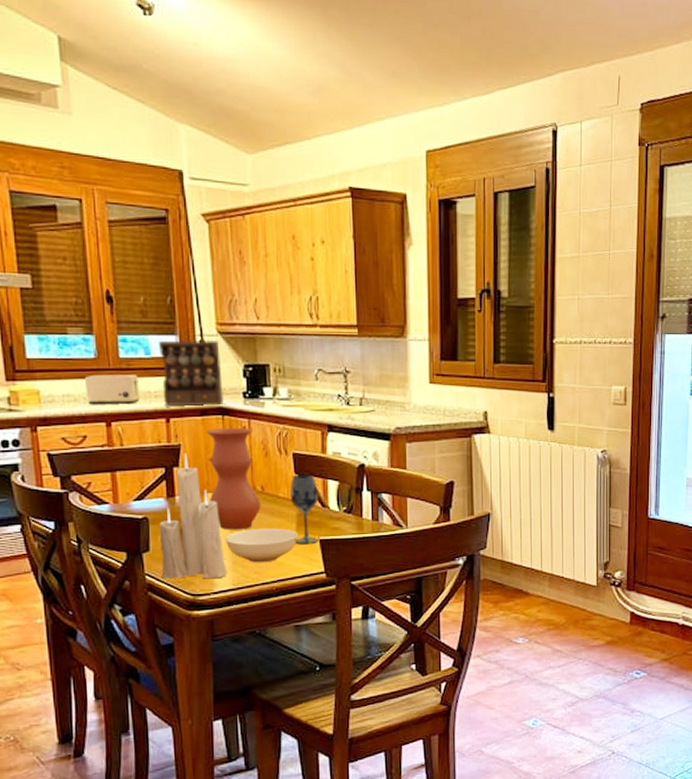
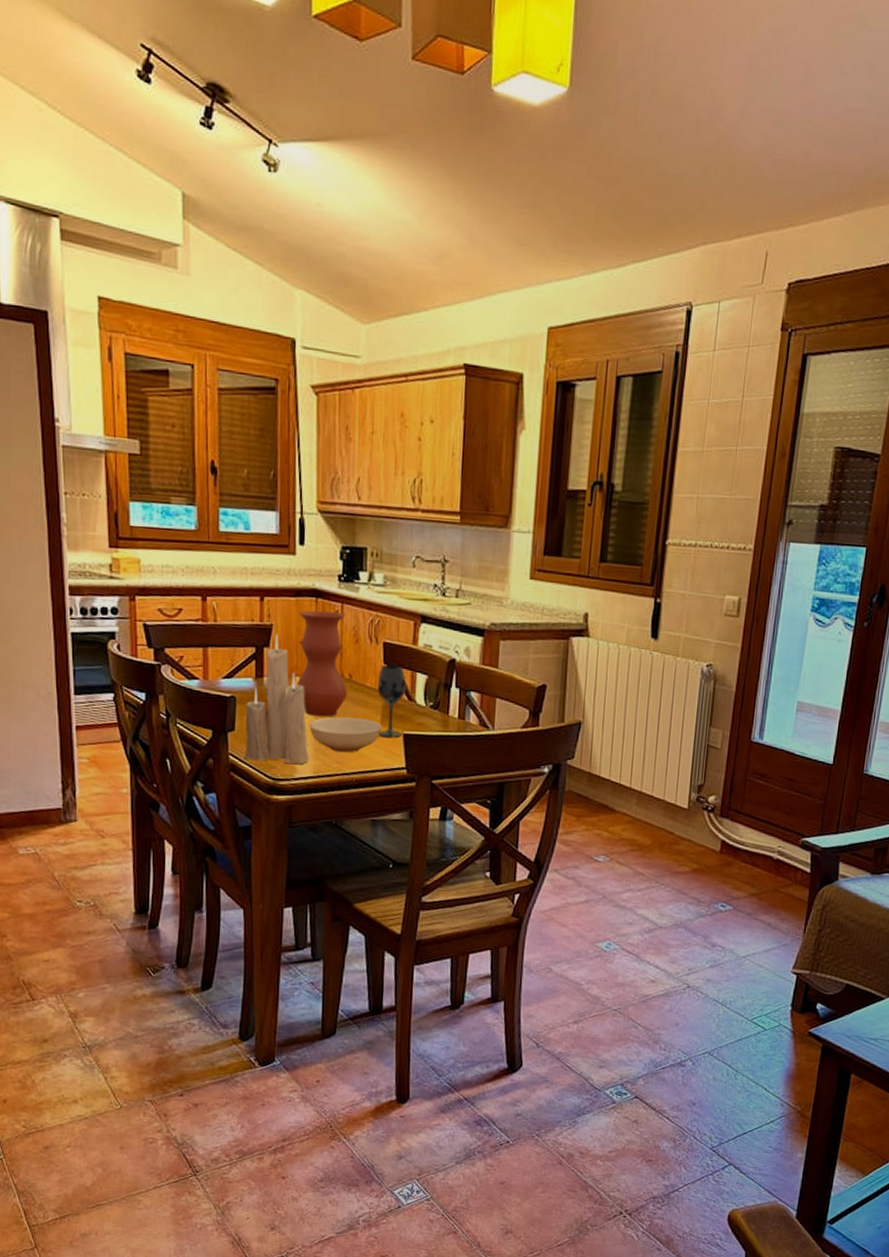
toaster: present [85,374,141,405] -> none [184,546,237,580]
spice rack: present [159,339,223,407] -> none [259,516,320,588]

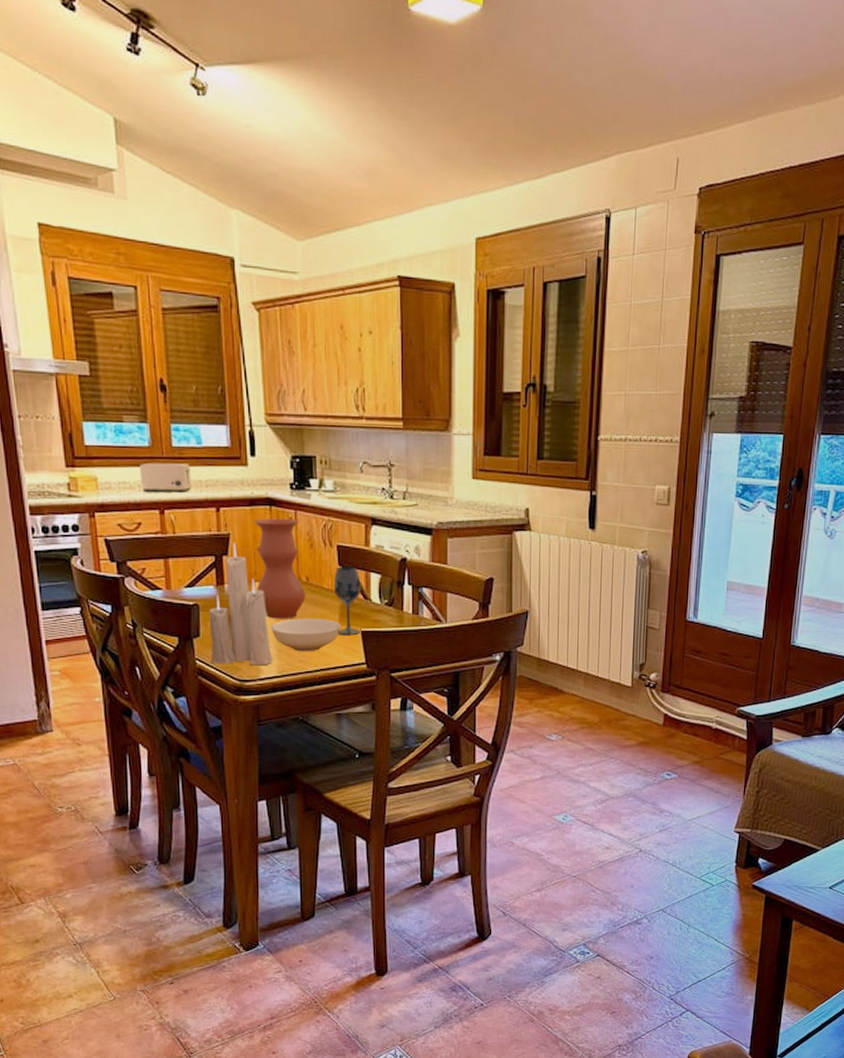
toaster: none [184,546,237,580] -> present [140,462,192,493]

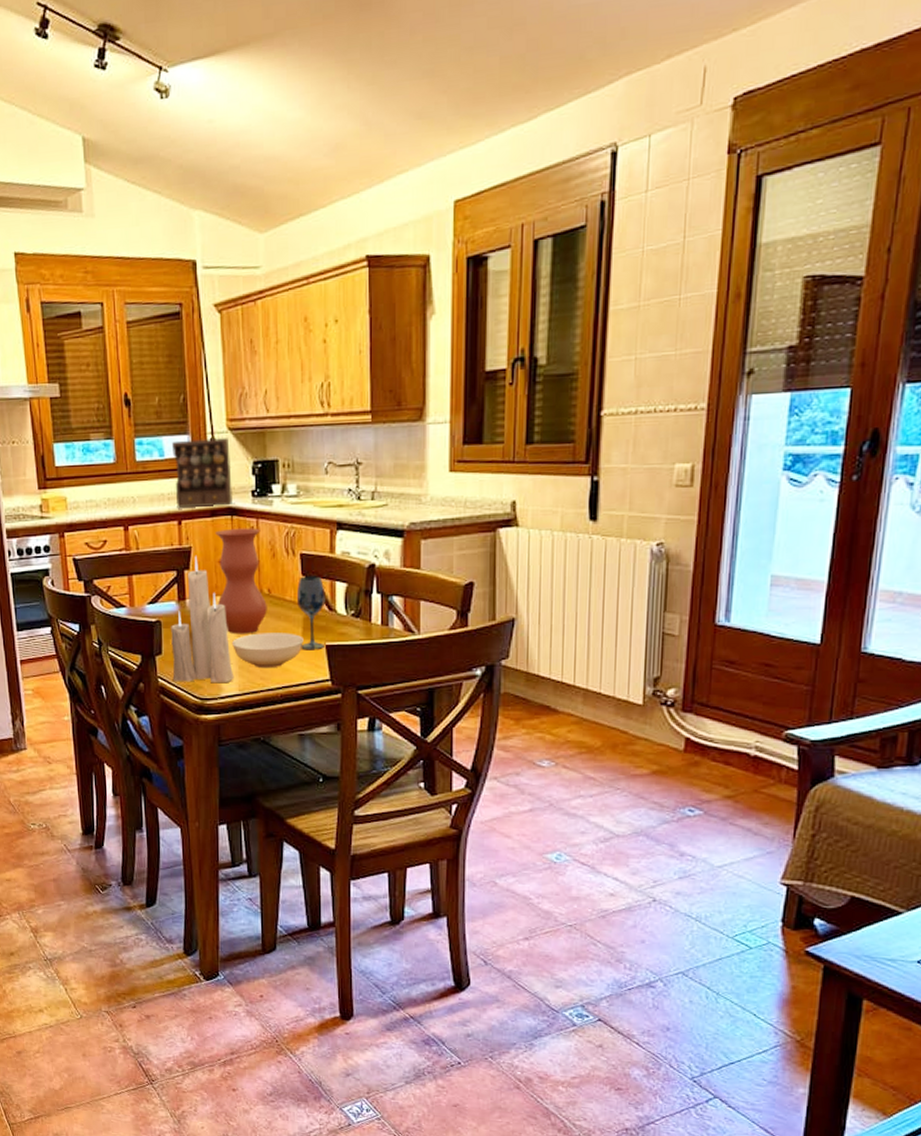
toaster: present [140,462,192,493] -> none [106,477,155,510]
spice rack: none [210,430,271,497] -> present [172,437,232,508]

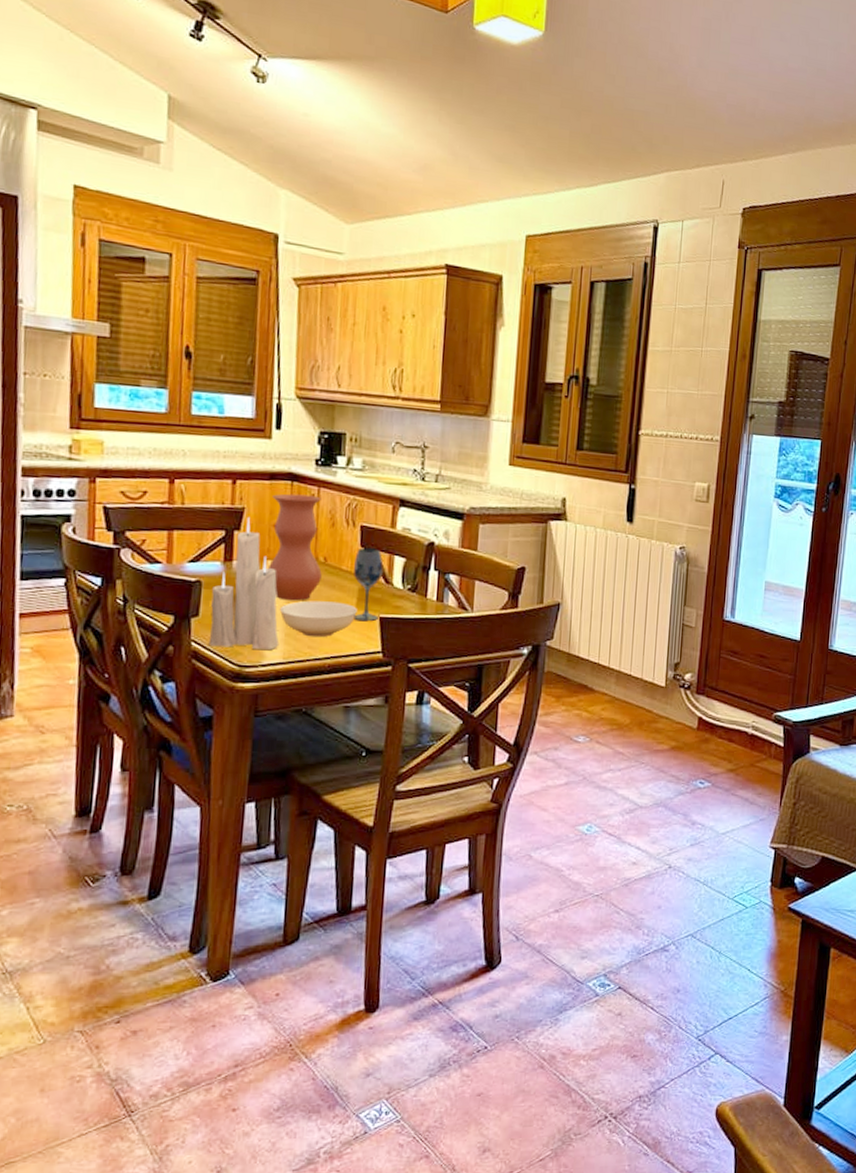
spice rack: present [172,437,232,508] -> none [233,400,297,471]

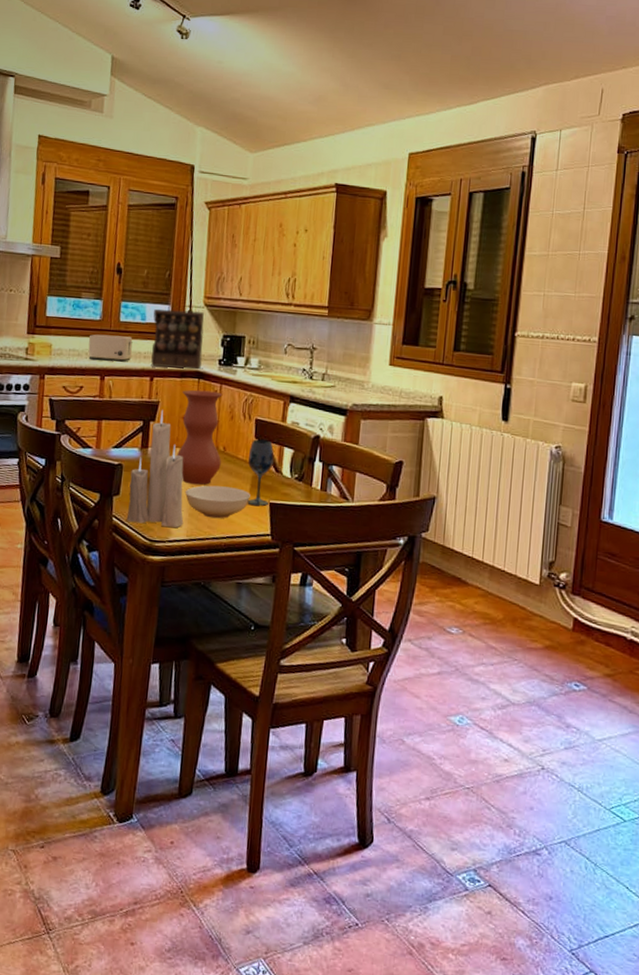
toaster: none [151,429,209,462] -> present [88,334,133,362]
spice rack: none [233,400,297,471] -> present [151,308,204,370]

